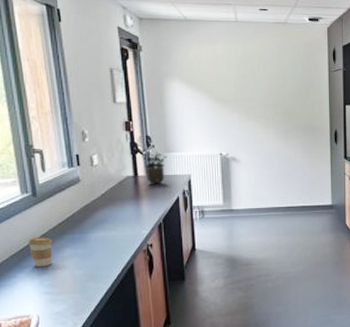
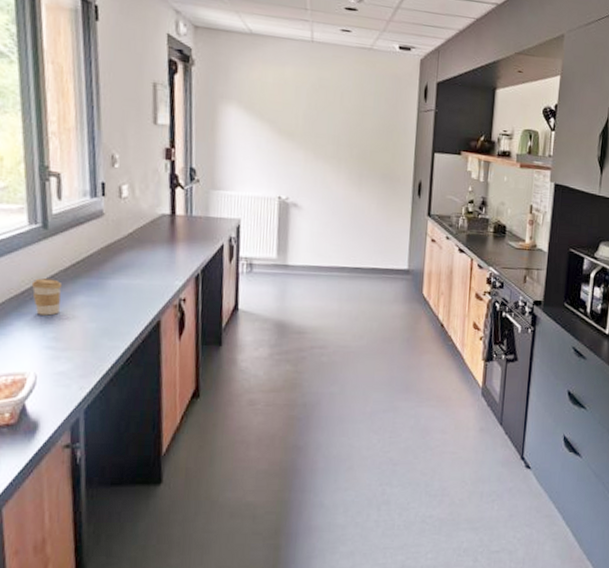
potted plant: present [137,144,167,184] -> none [178,176,214,227]

